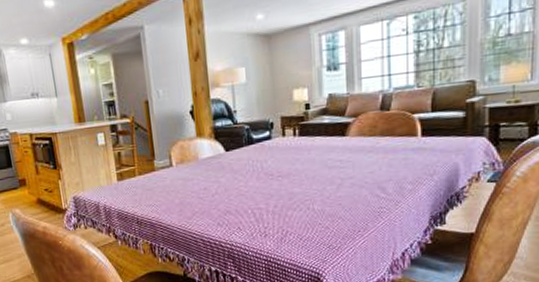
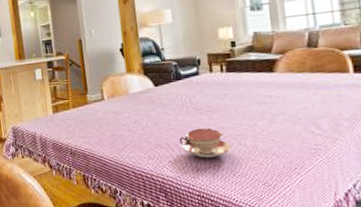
teacup: none [248,193,301,223] -> present [179,128,232,158]

